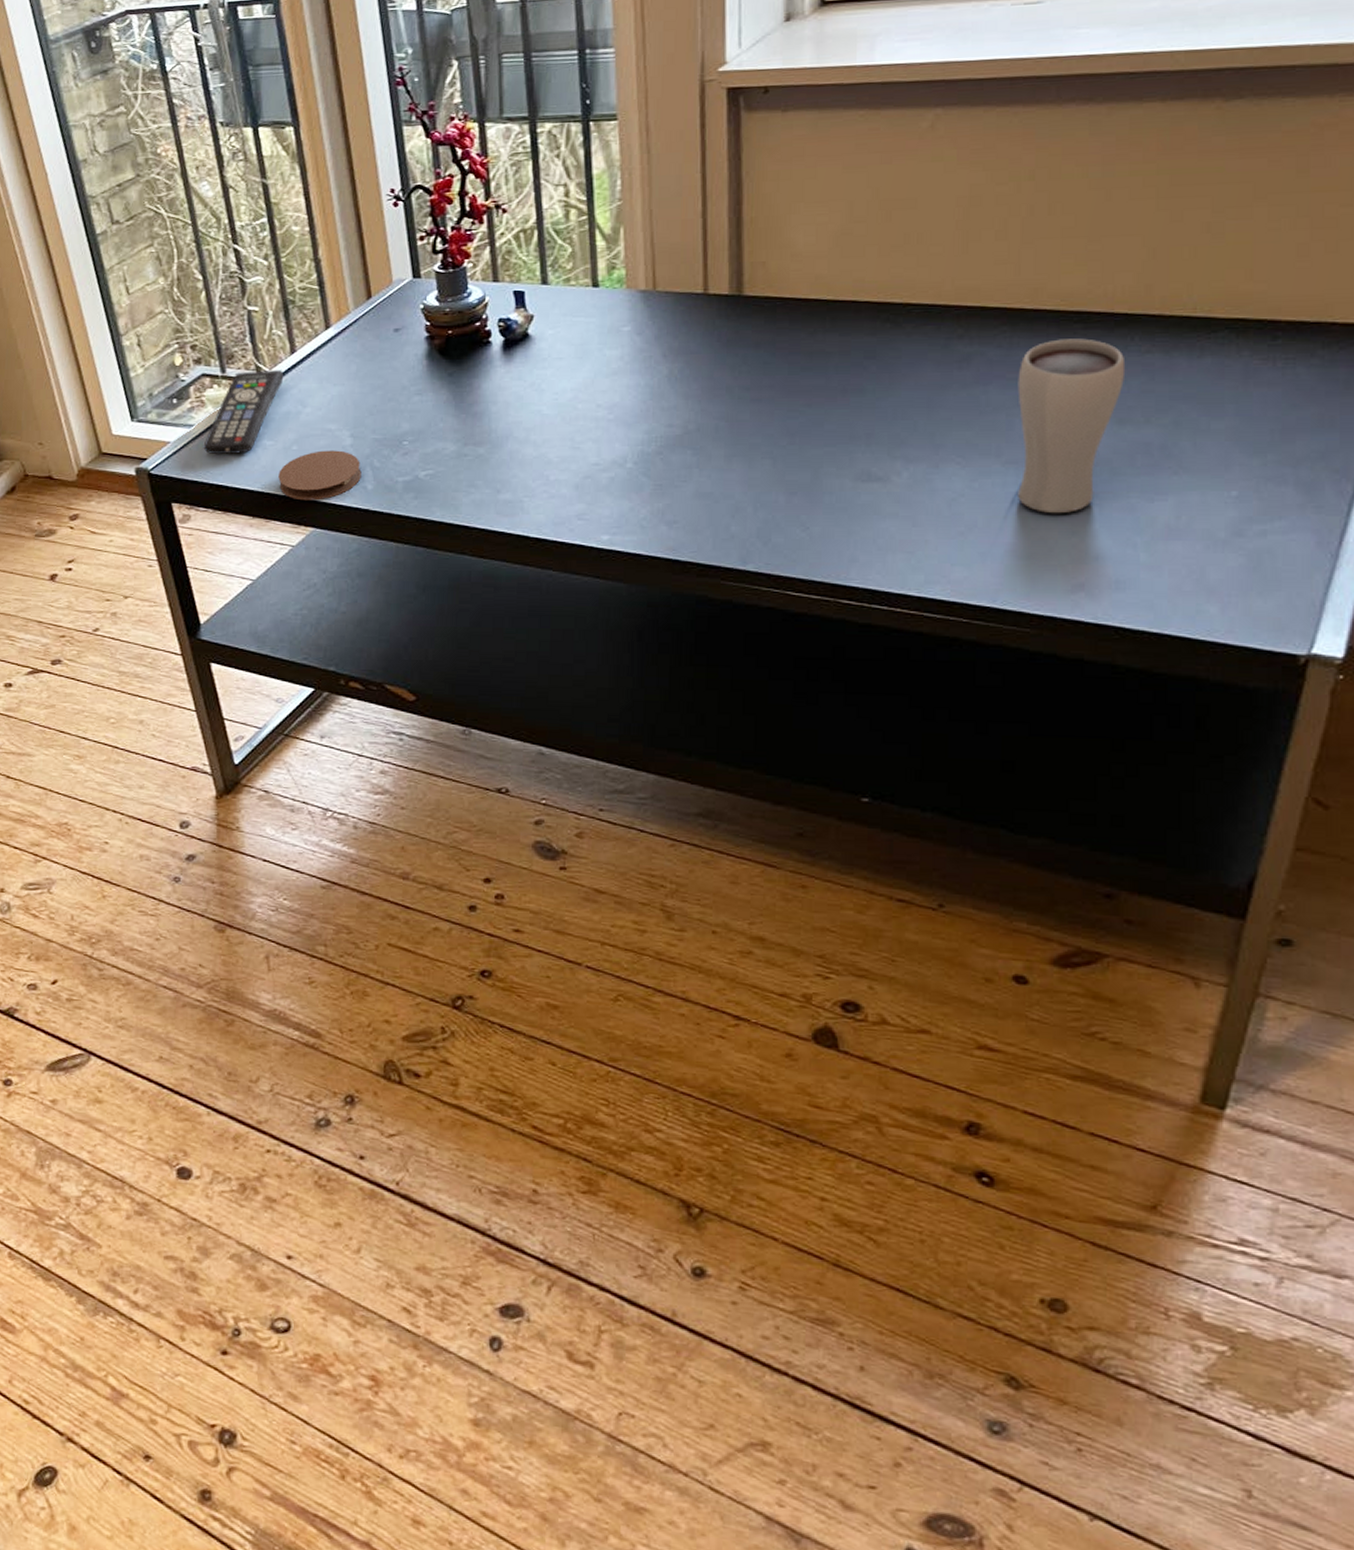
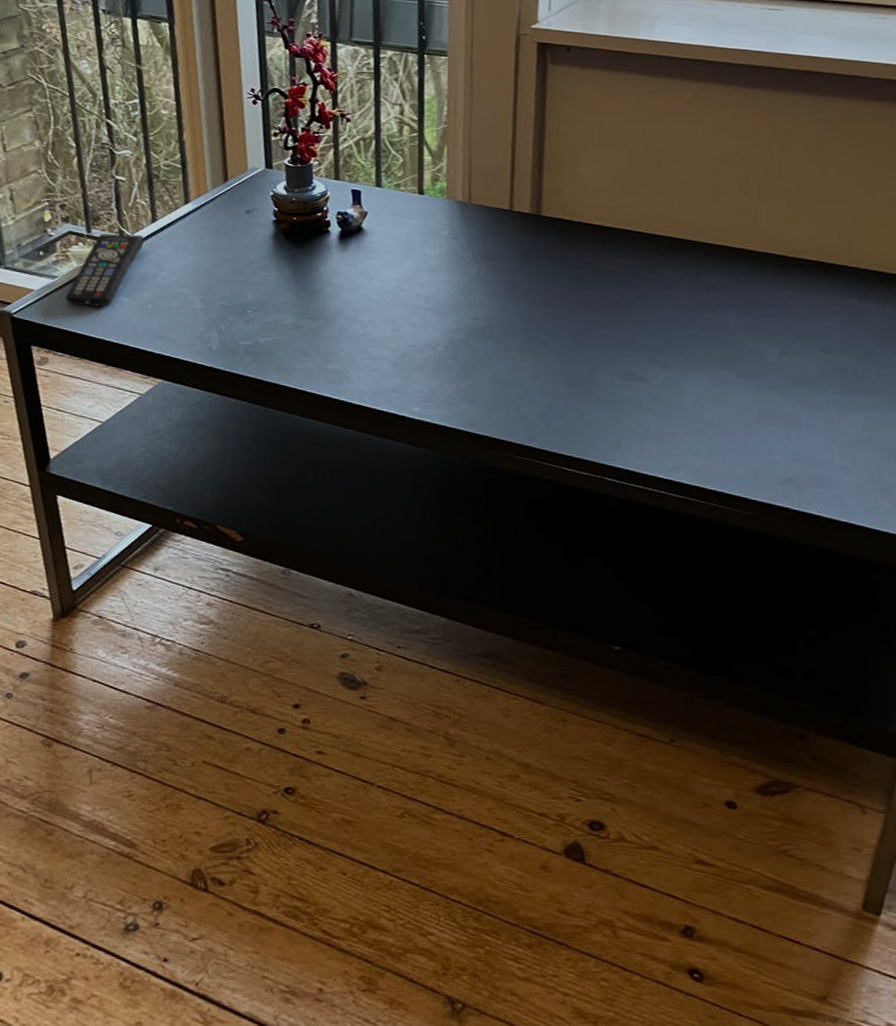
coaster: present [278,450,362,501] -> none [132,311,209,356]
drinking glass: present [1017,338,1126,514] -> none [746,279,831,420]

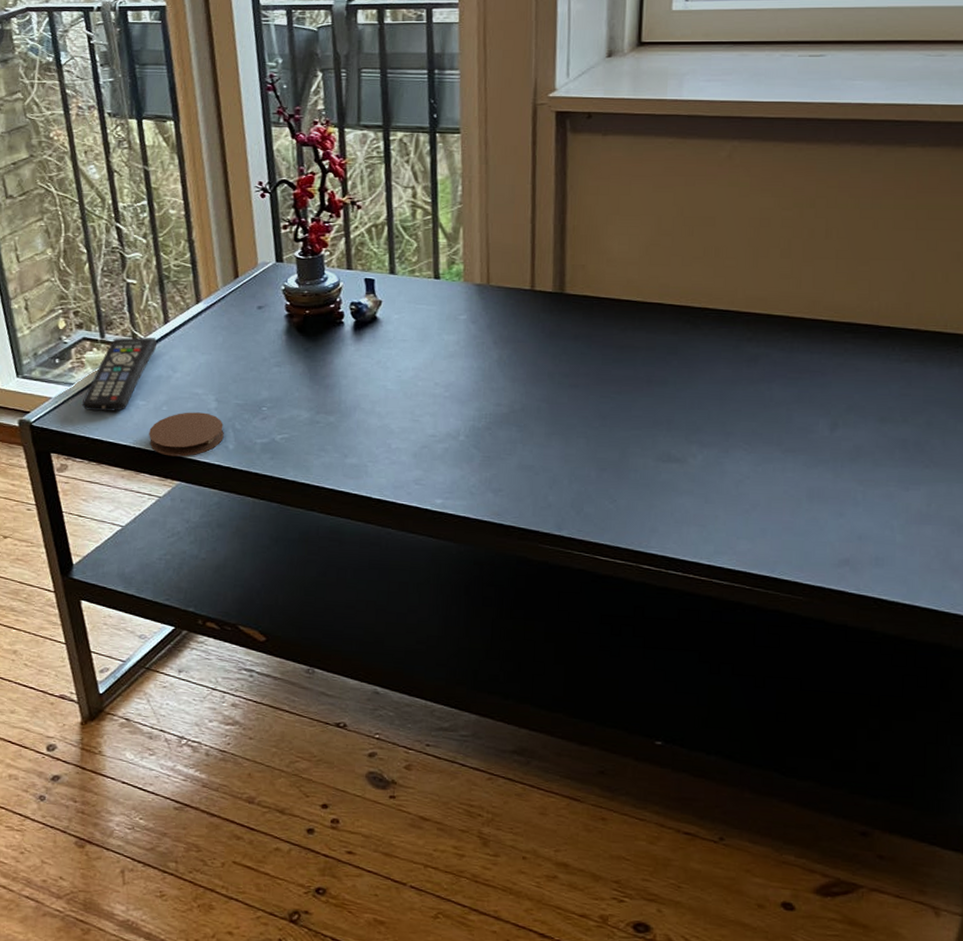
coaster: none [132,311,209,356] -> present [149,412,224,457]

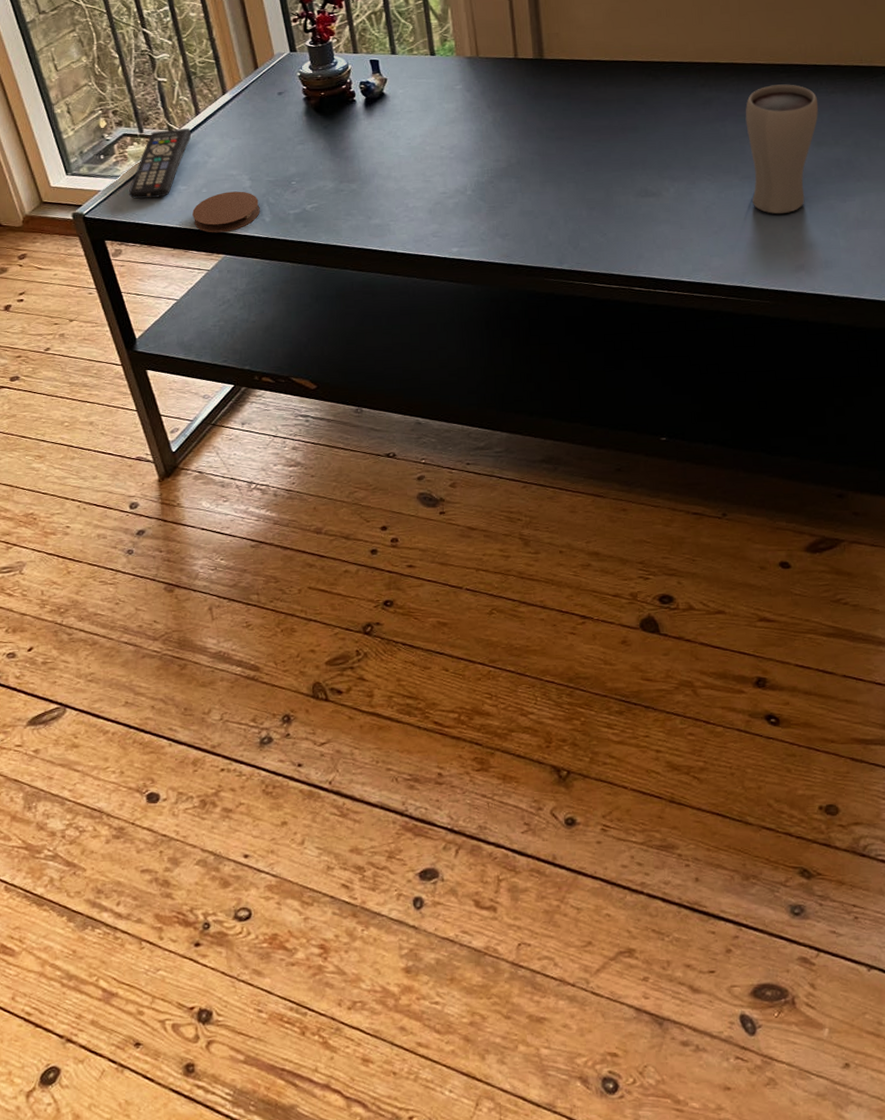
drinking glass: none [795,346,888,498] -> present [745,84,819,214]

